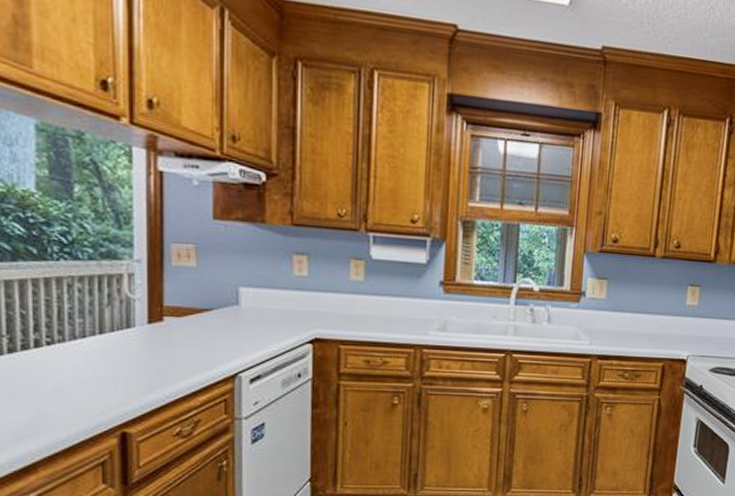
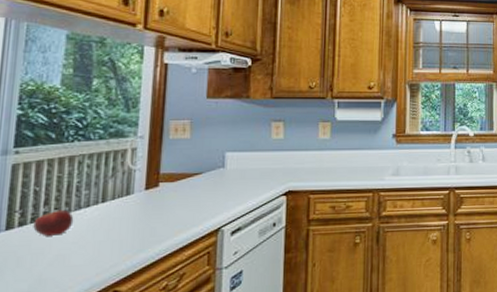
fruit: none [24,338,70,367] -> present [33,209,74,236]

